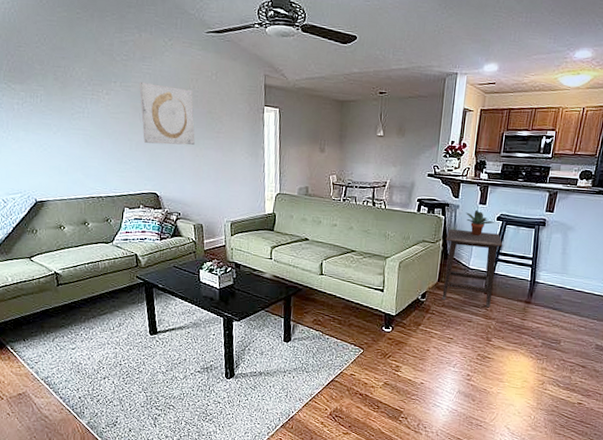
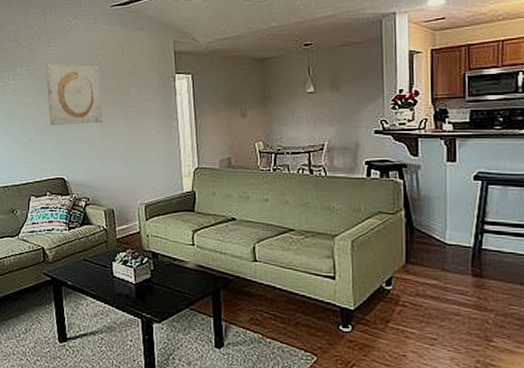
side table: present [442,228,503,307] -> none [408,194,488,294]
potted plant: present [466,210,495,236] -> none [431,169,472,201]

